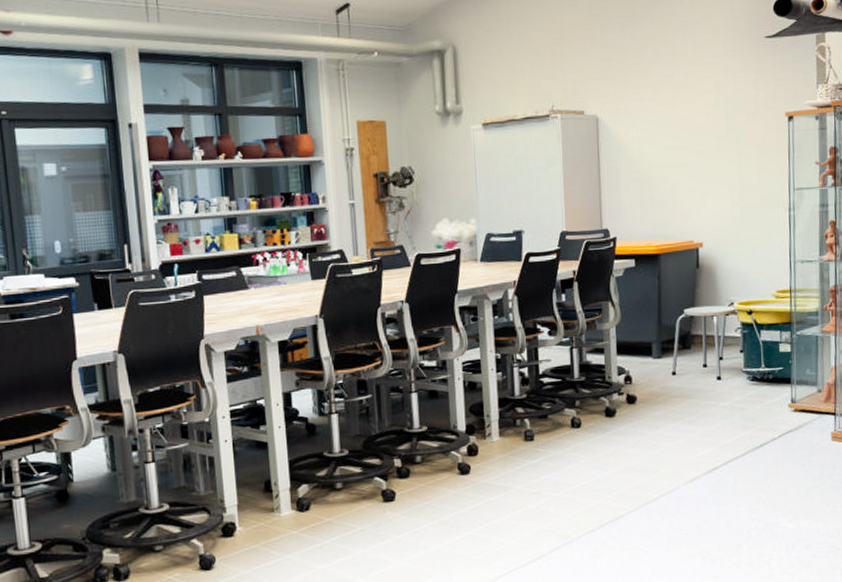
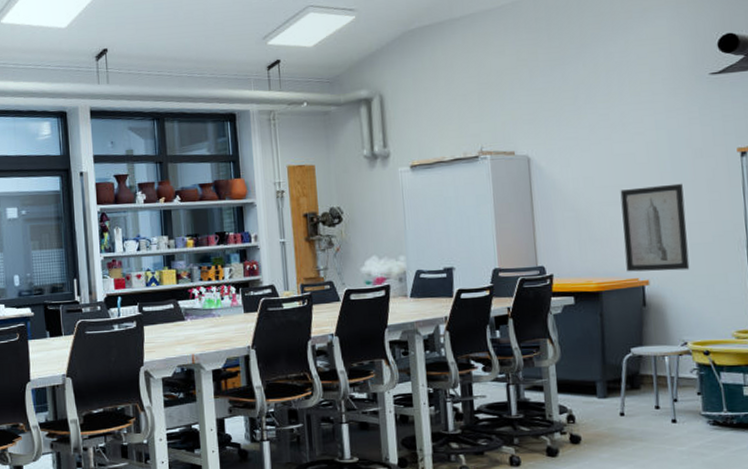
wall art: none [680,146,739,235] -> present [620,183,690,272]

